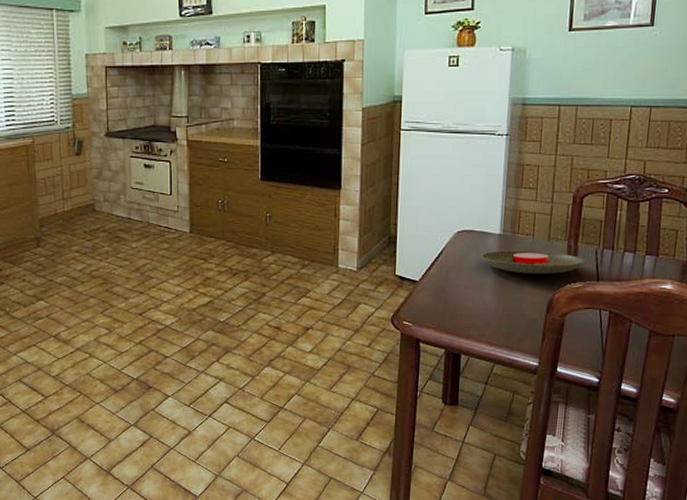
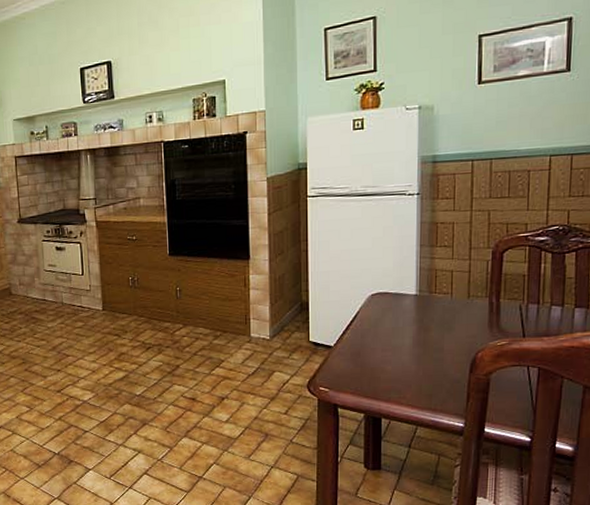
plate: present [480,250,586,274] -> none [396,309,510,334]

